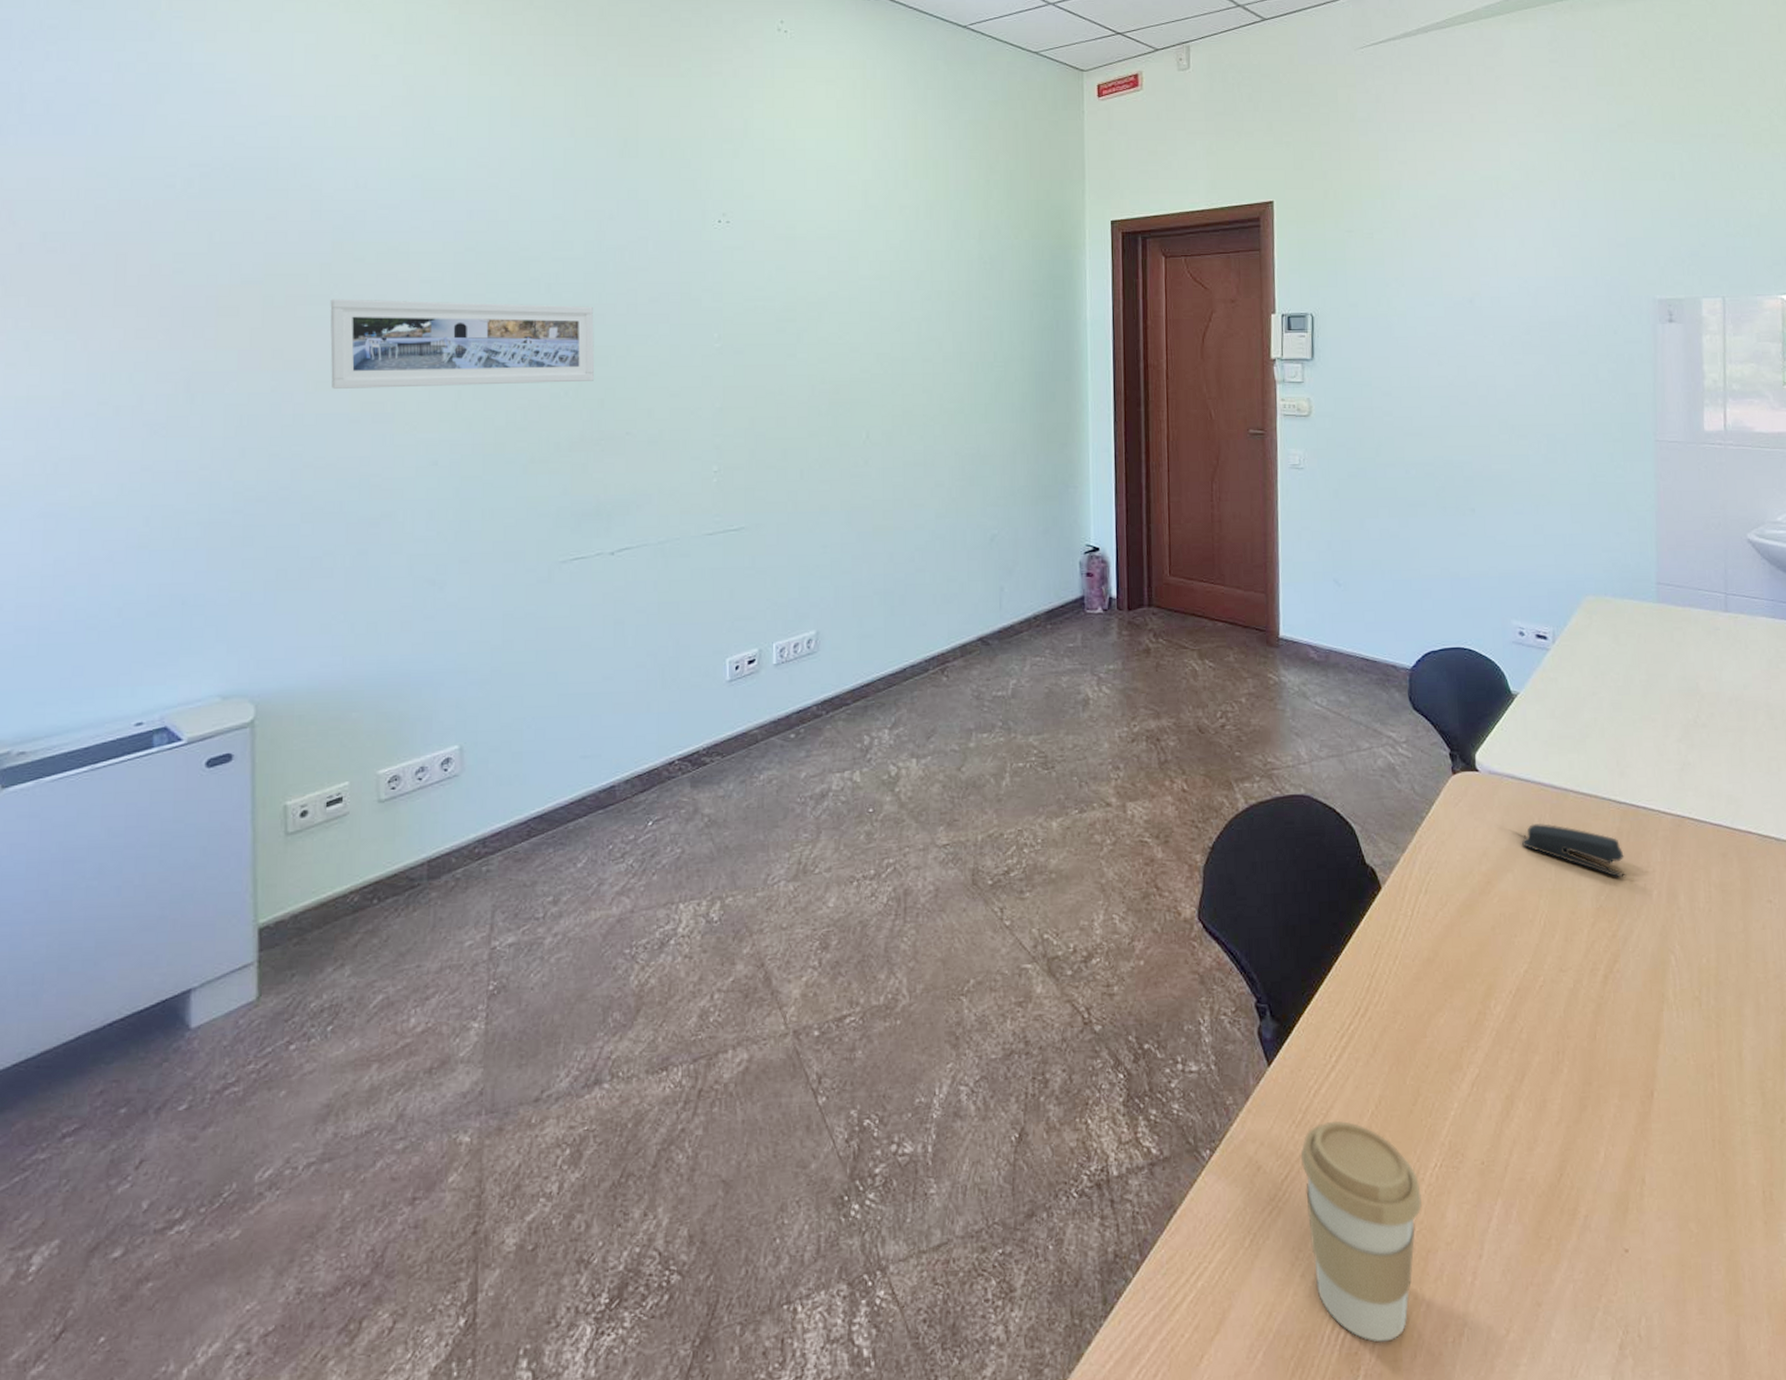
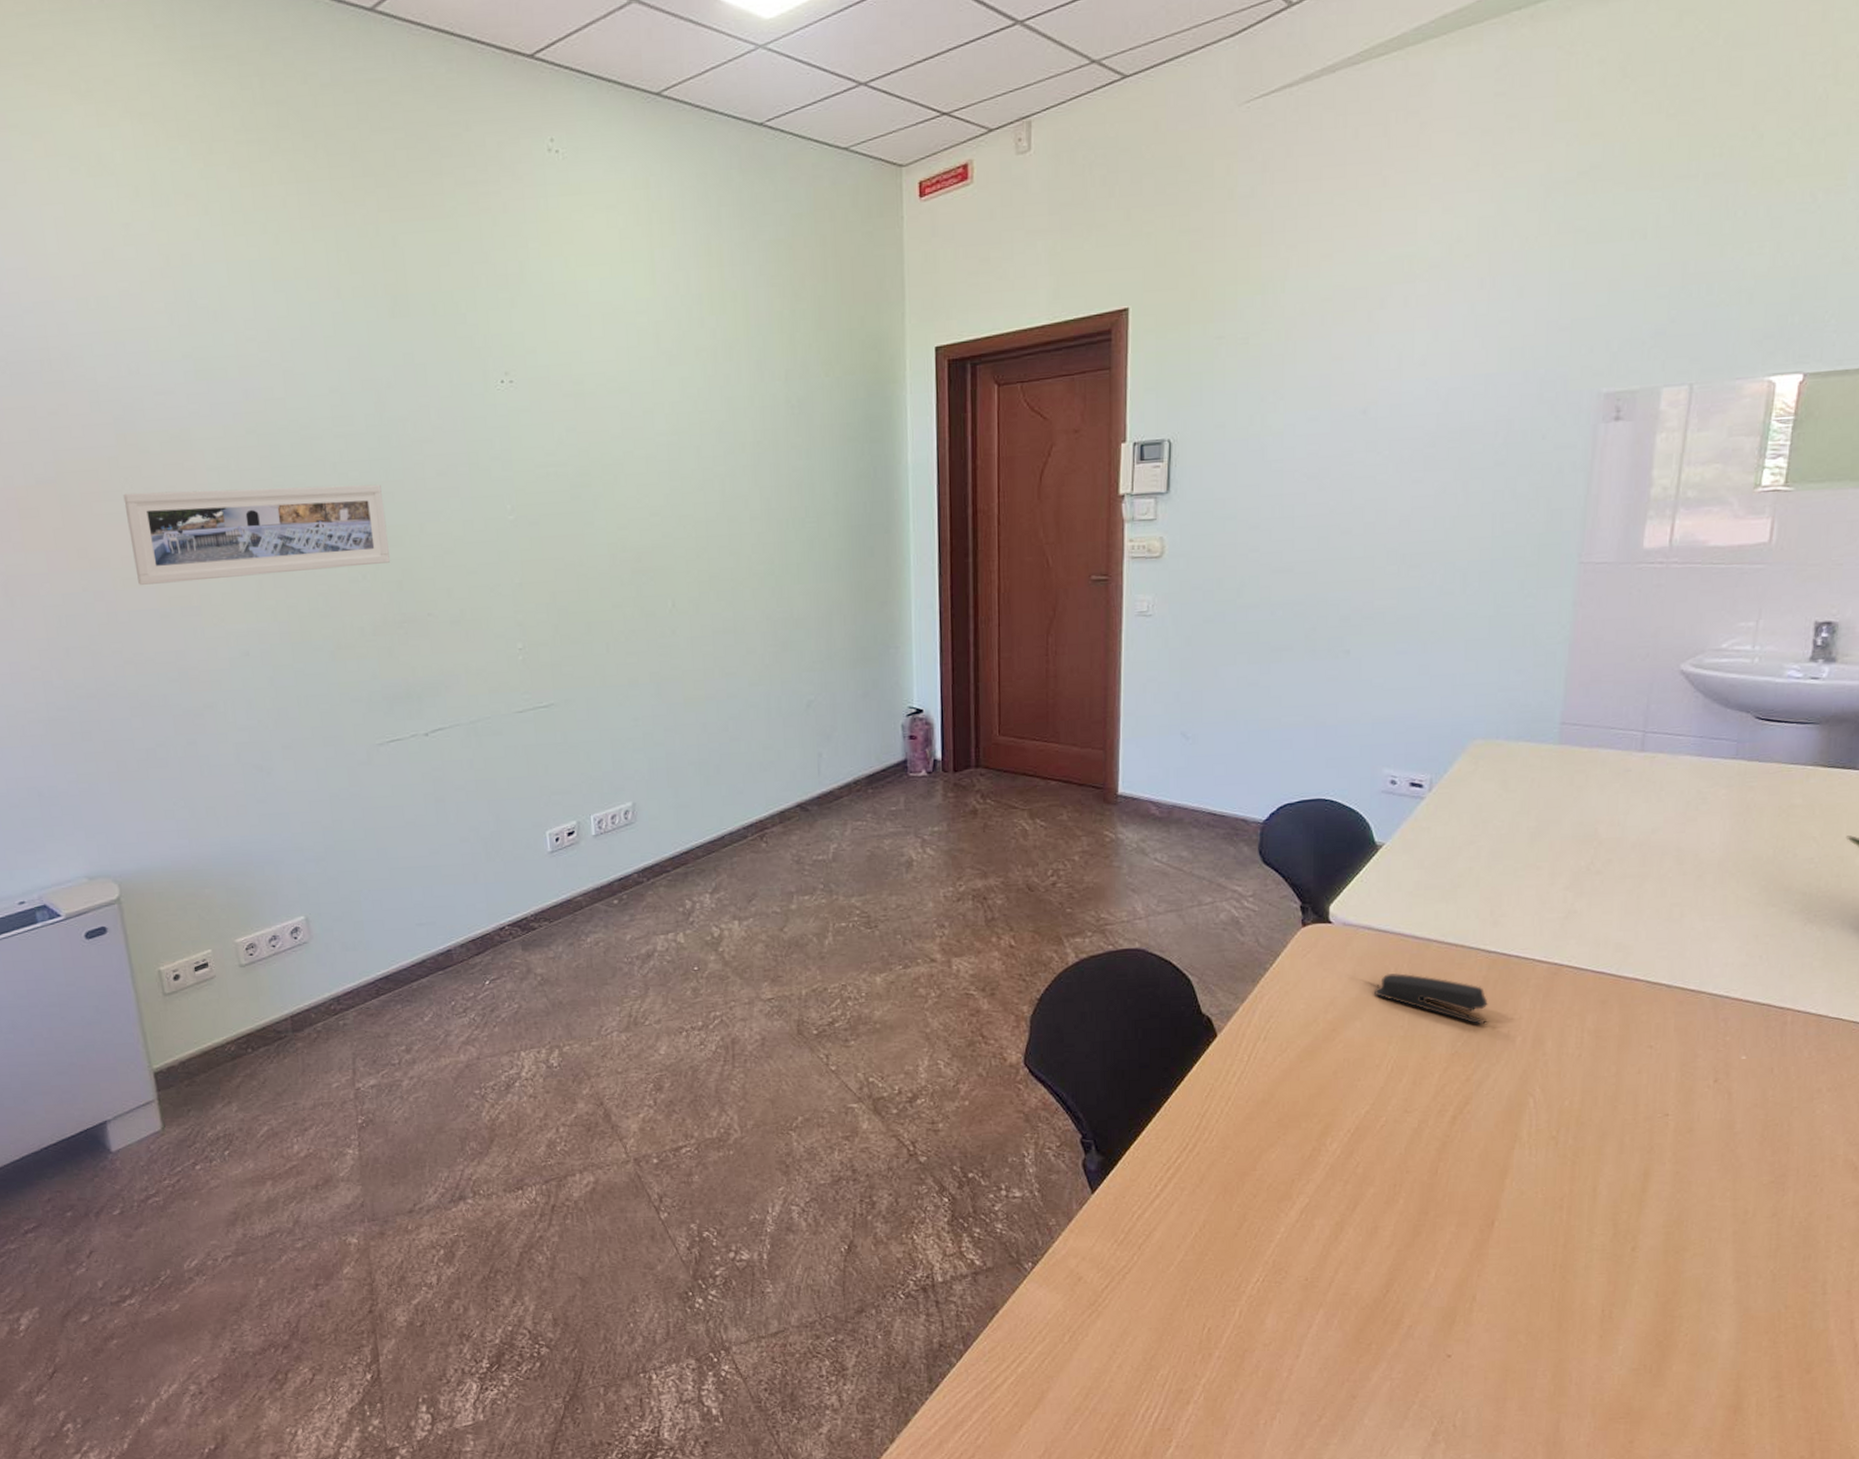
coffee cup: present [1300,1121,1422,1342] -> none [1121,1241,1241,1421]

